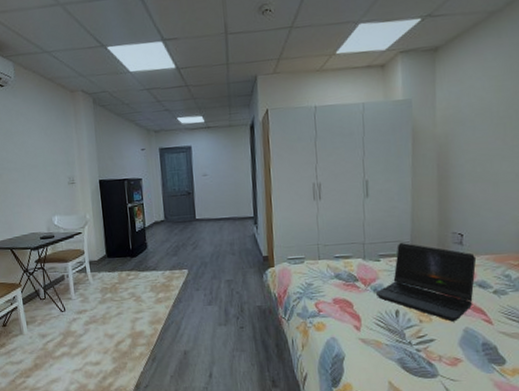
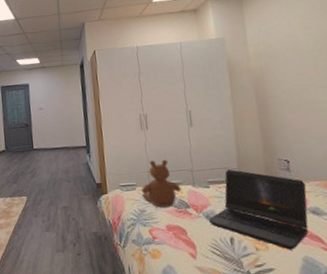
teddy bear: none [309,231,351,281] -> present [141,159,182,208]

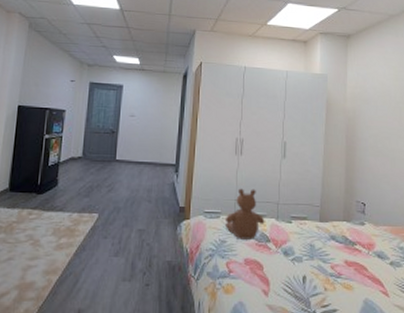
laptop computer: present [209,169,309,250] -> none [286,205,376,292]

